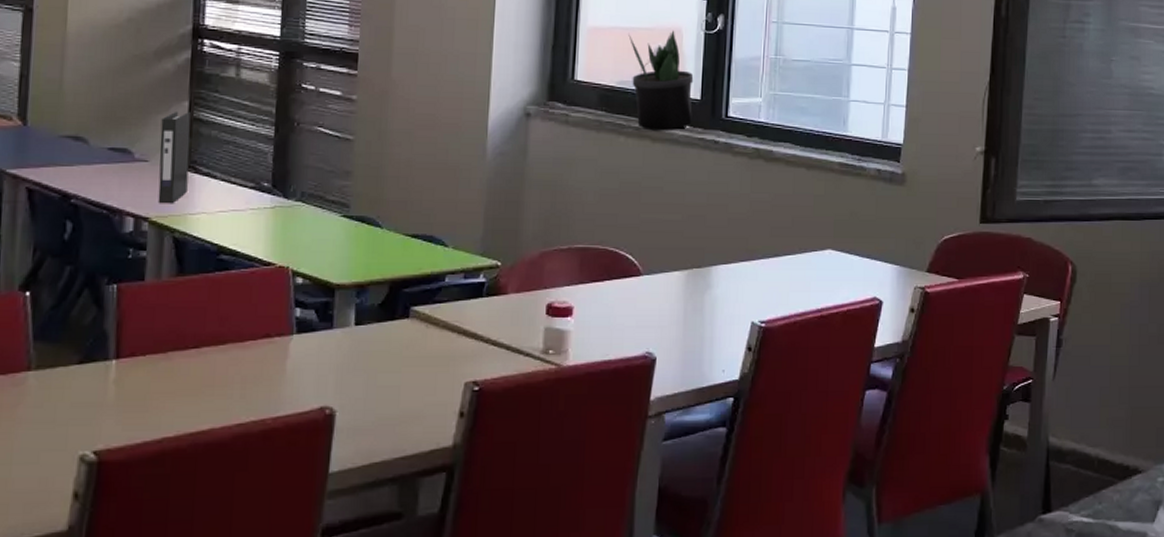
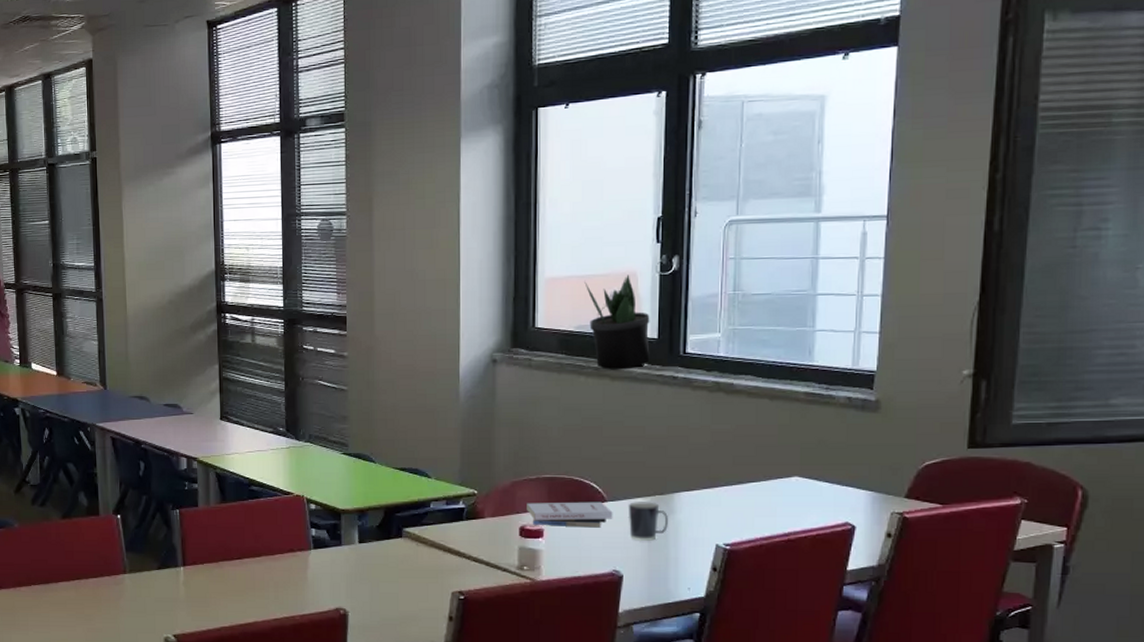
binder: present [158,111,191,204] -> none [200,372,223,447]
books: none [555,275,648,305] -> present [527,502,613,528]
mug: none [663,275,705,320] -> present [628,502,668,542]

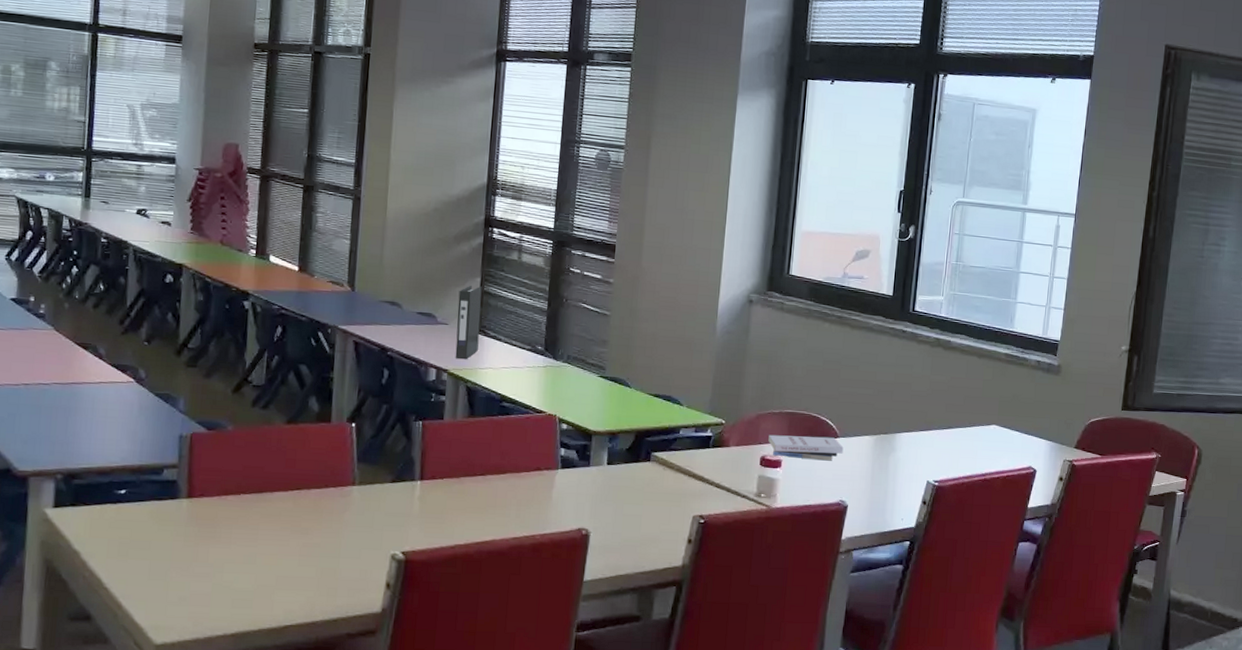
binder: none [200,372,223,447] -> present [455,285,482,360]
planter: present [584,274,650,370] -> none [835,237,888,321]
mug: present [628,502,668,542] -> none [856,439,890,476]

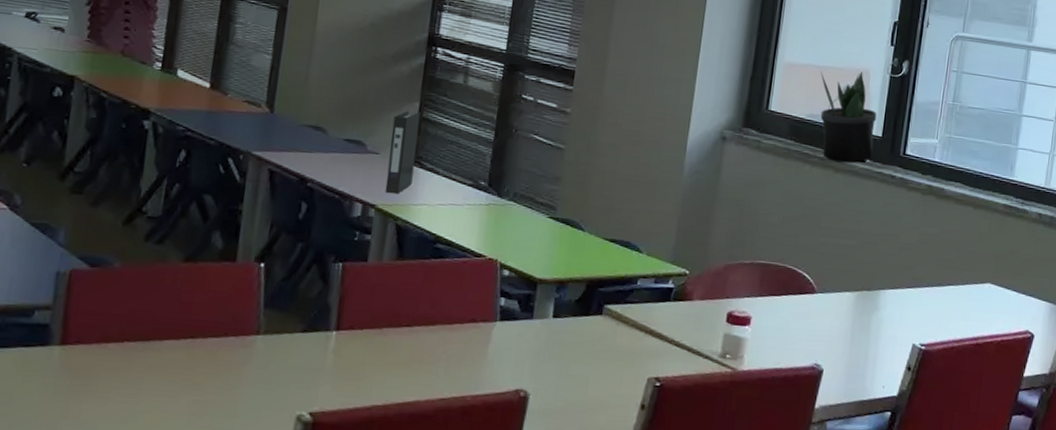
books: present [768,434,844,461] -> none [737,288,821,319]
planter: none [835,237,888,321] -> present [820,71,877,164]

